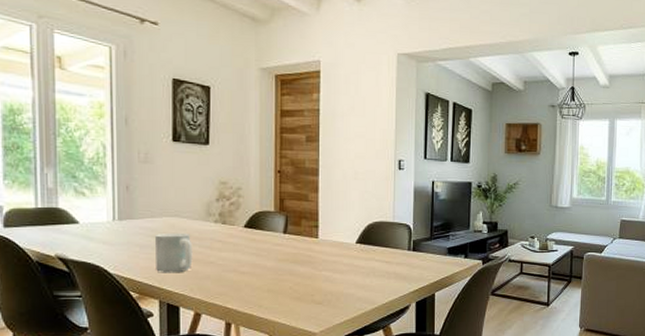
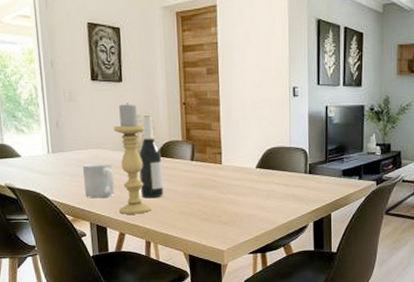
candle holder: none [195,167,235,292] -> present [113,102,152,214]
wine bottle: none [223,183,250,274] -> present [138,116,164,199]

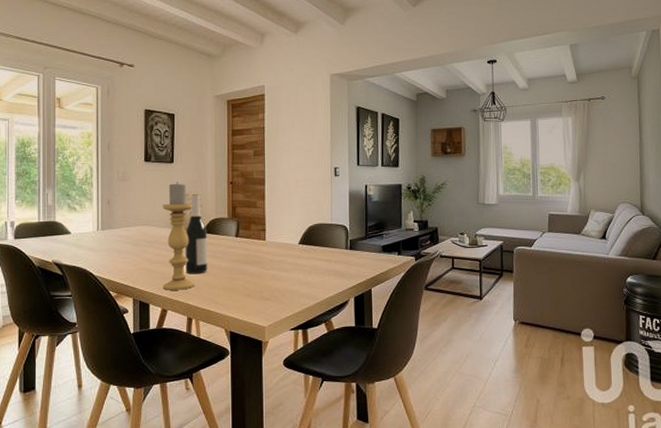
mug: present [82,162,115,199] -> none [129,239,160,275]

